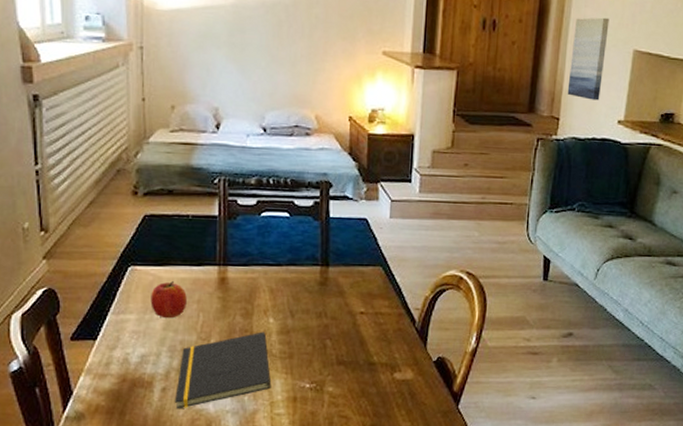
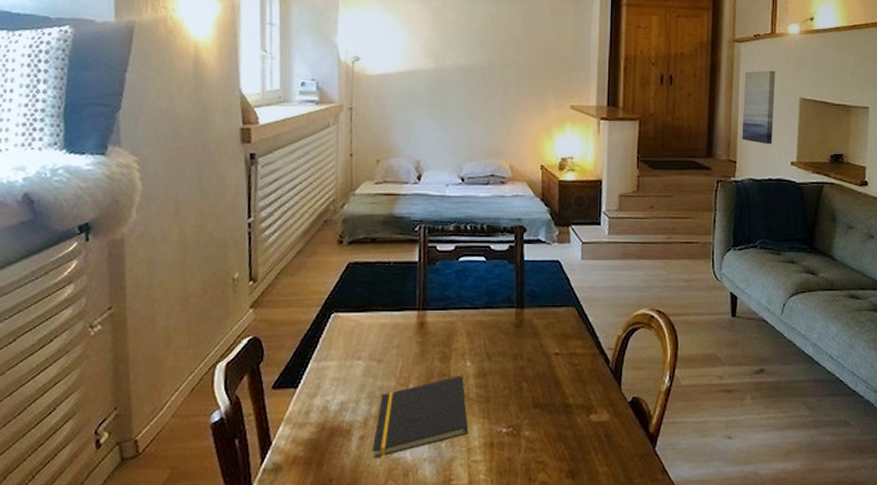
fruit: present [150,281,187,319] -> none [351,327,387,364]

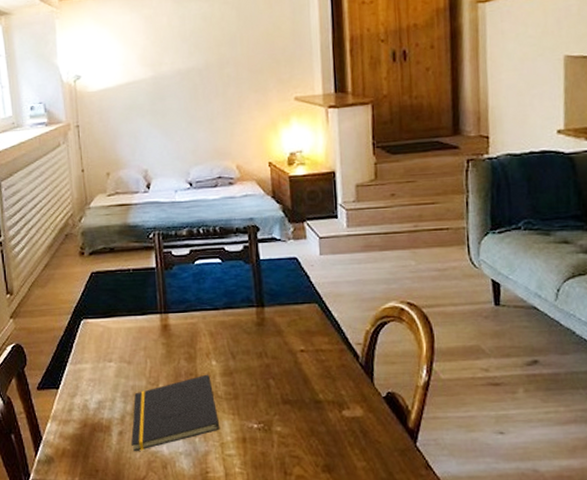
wall art: present [742,70,776,144] -> none [492,28,533,114]

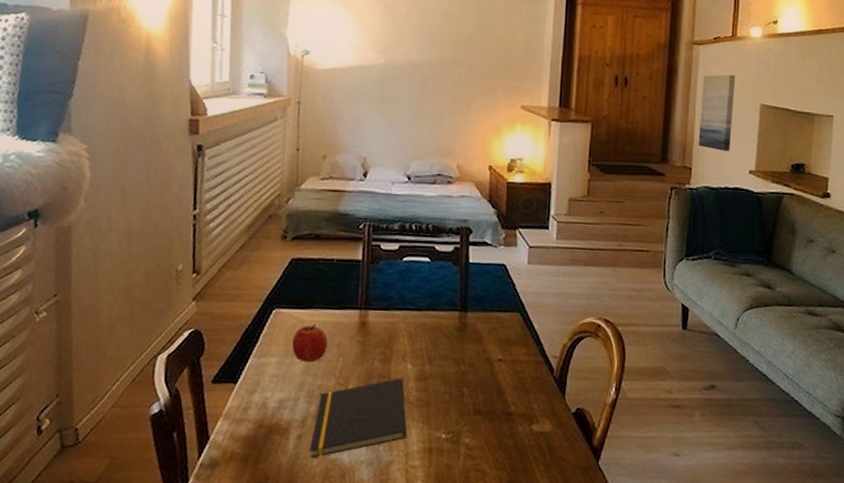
fruit: none [102,331,135,366] -> present [292,325,328,363]
wall art: none [492,28,533,114] -> present [698,74,735,152]

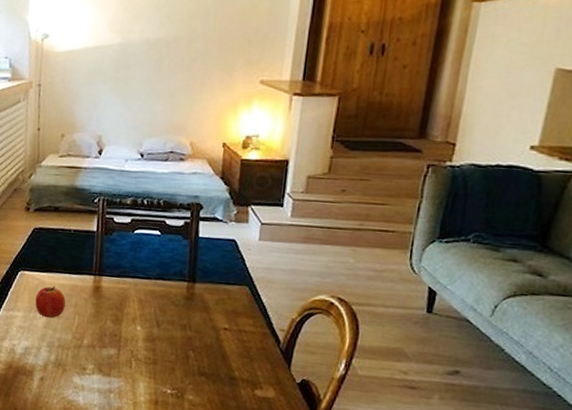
notepad: present [310,378,407,459] -> none [51,337,136,398]
wall art: present [698,74,735,152] -> none [467,35,526,125]

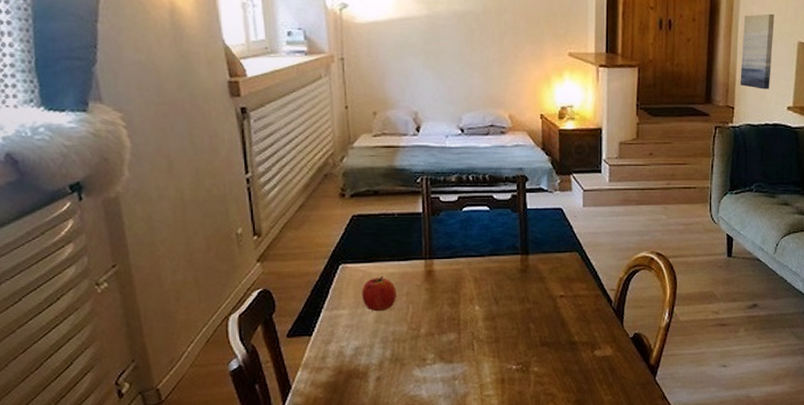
wall art: none [467,35,526,125] -> present [740,13,775,90]

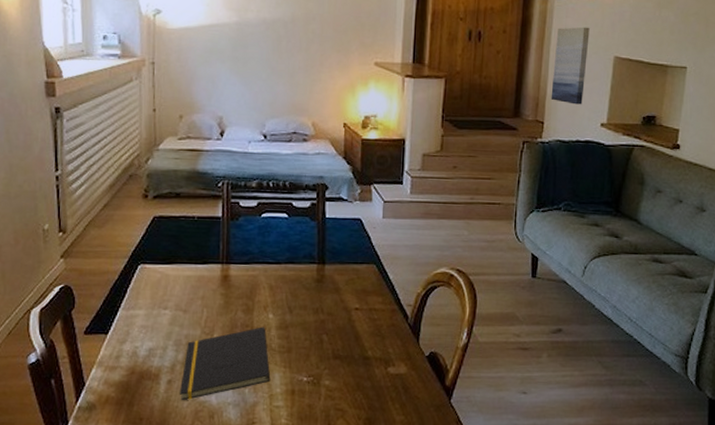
fruit: present [362,276,396,312] -> none [158,279,192,314]
notepad: none [390,319,480,397] -> present [180,327,271,401]

